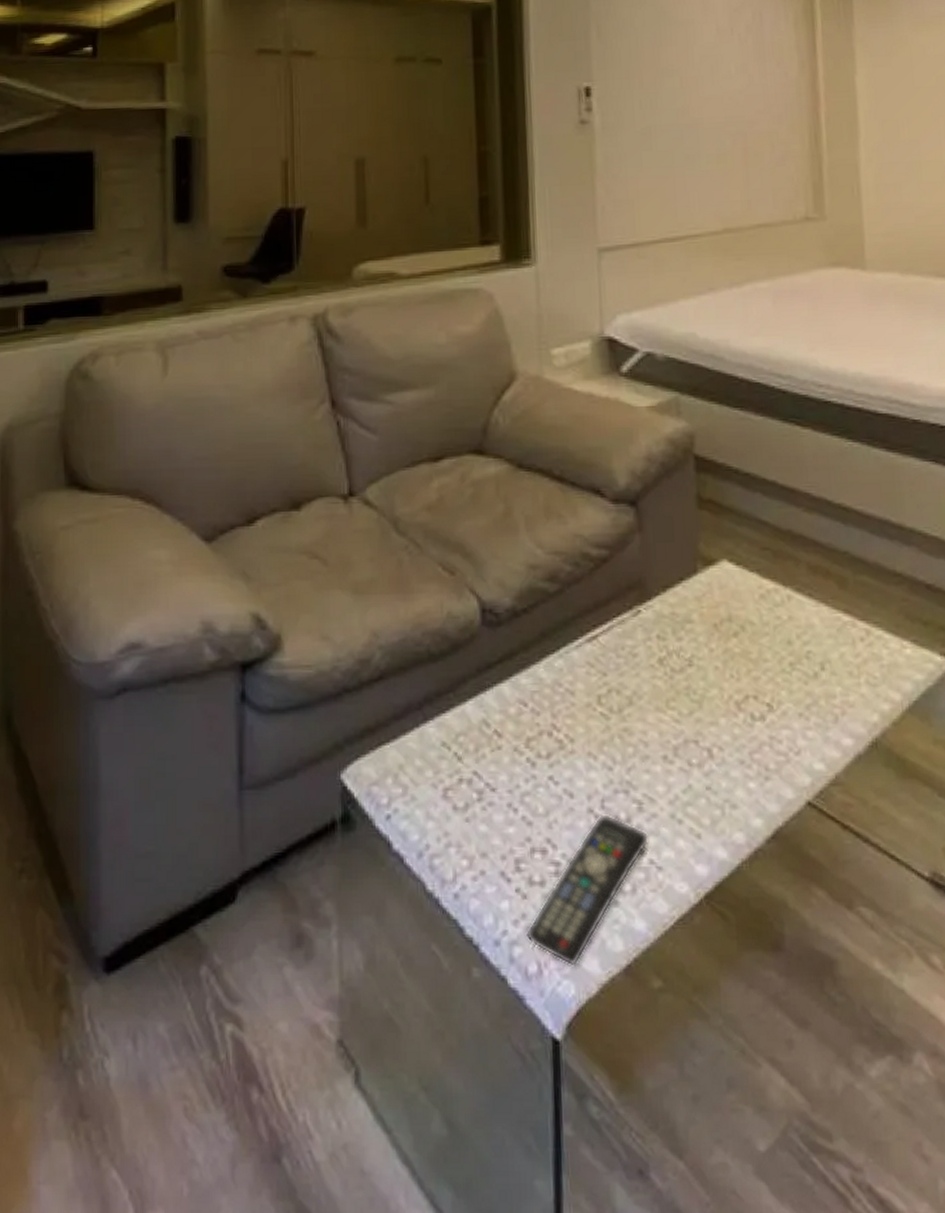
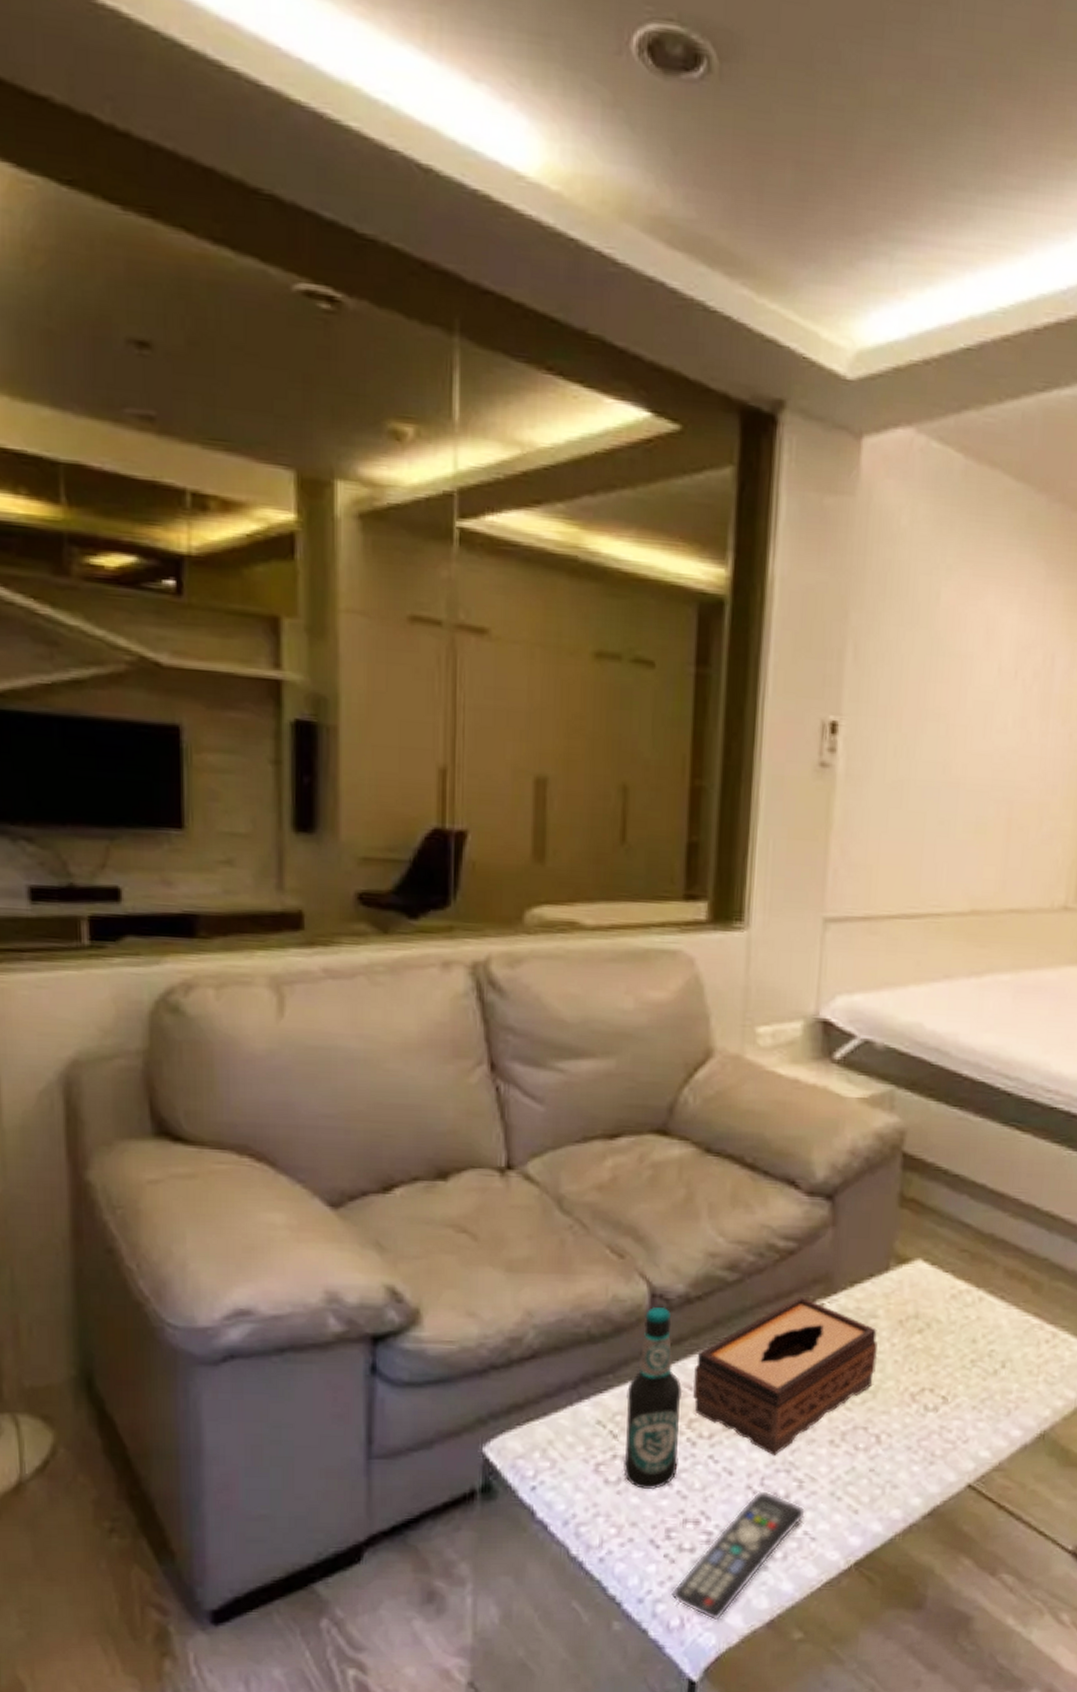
bottle: none [467,621,521,816] -> present [623,1306,683,1490]
tissue box: none [526,603,698,774] -> present [692,1295,878,1455]

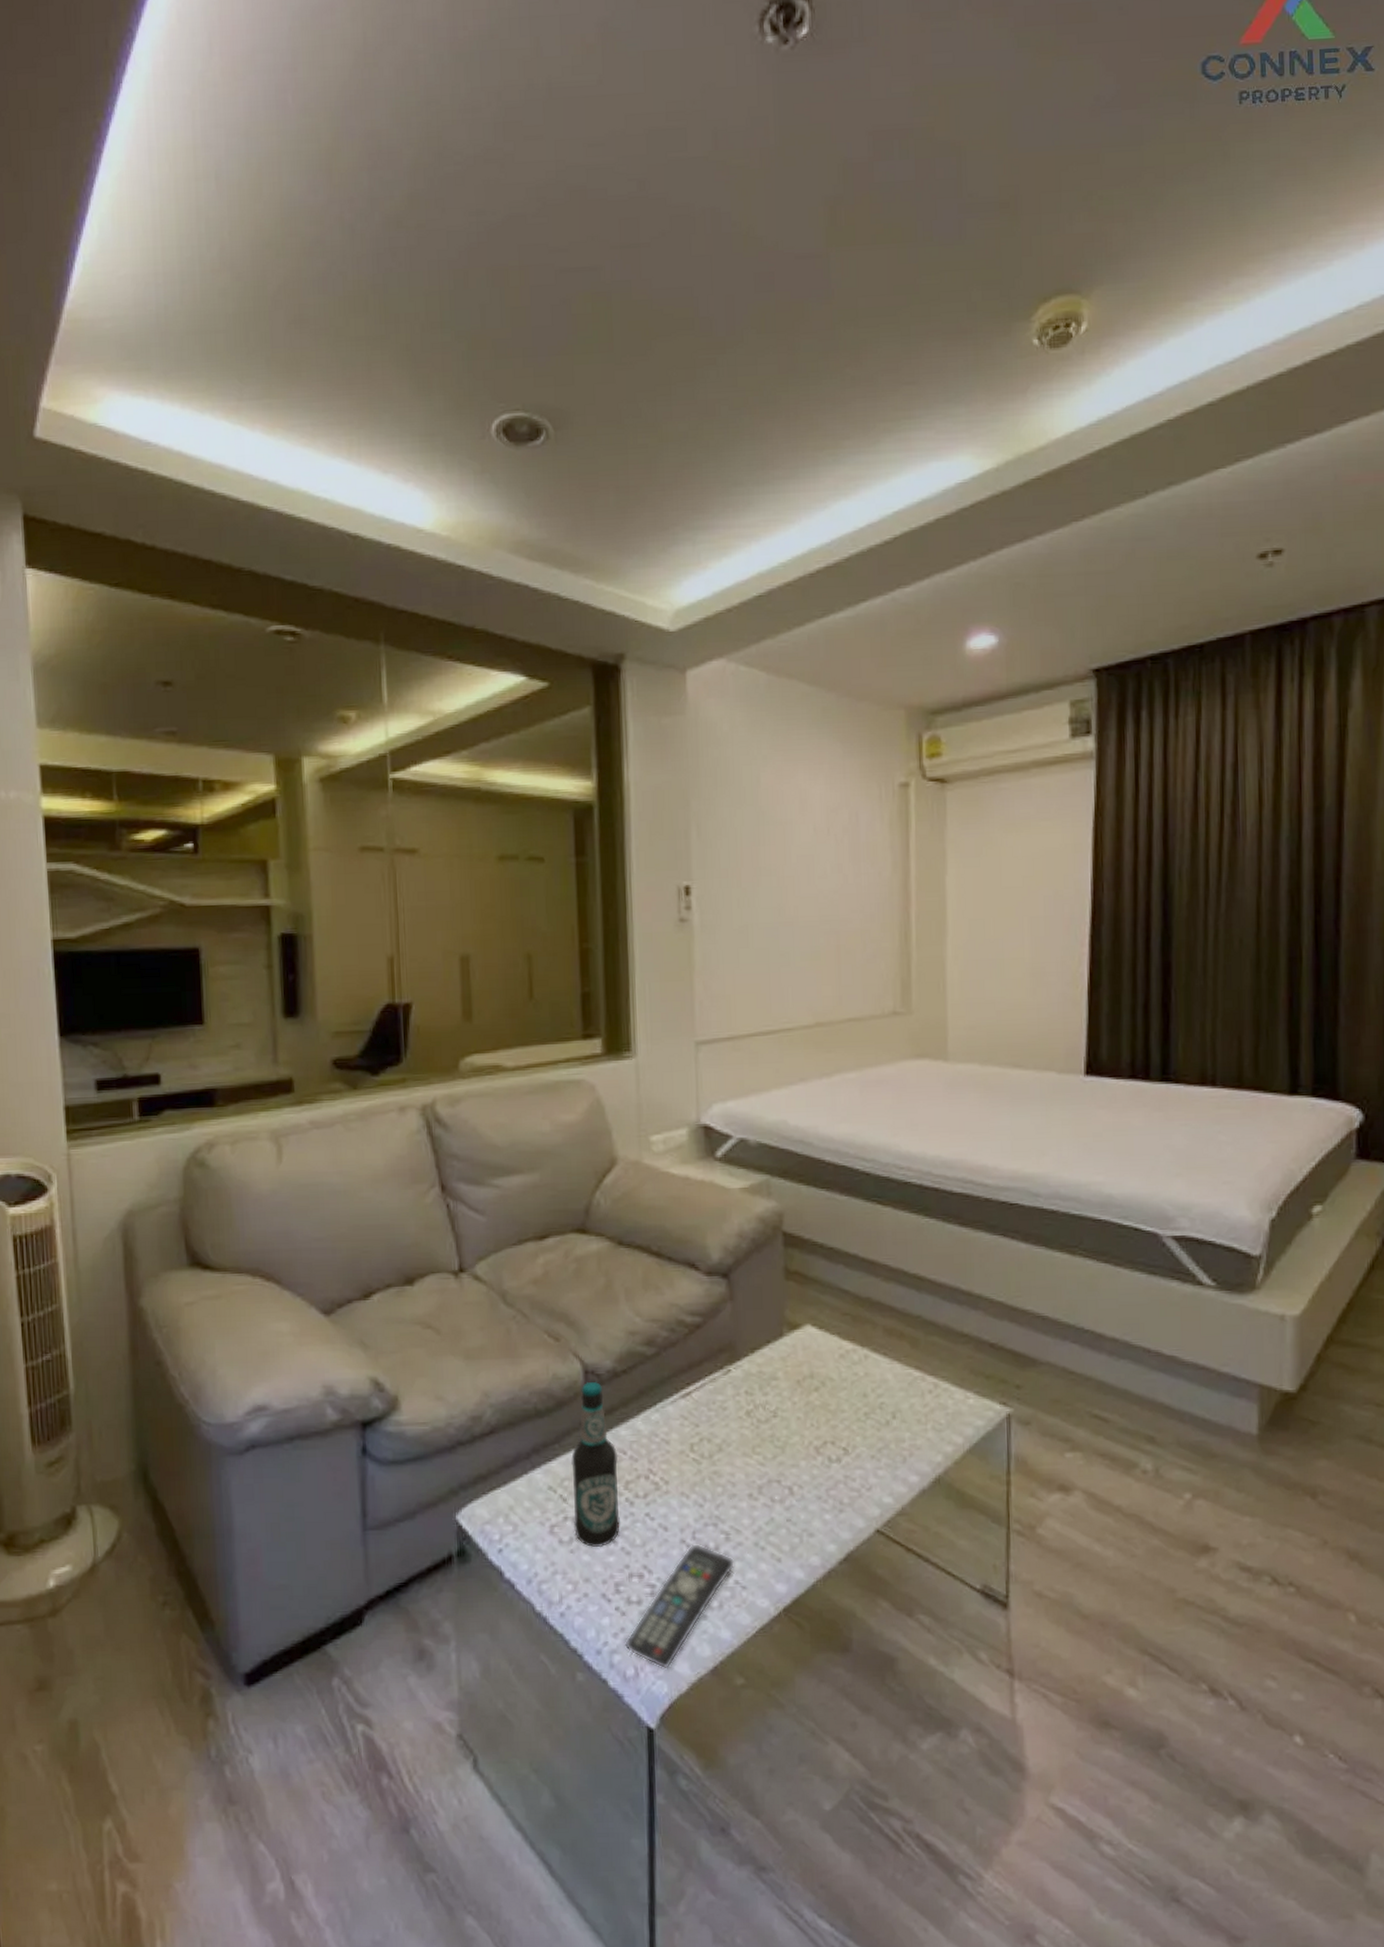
tissue box: present [692,1295,878,1455] -> none [625,1364,782,1511]

